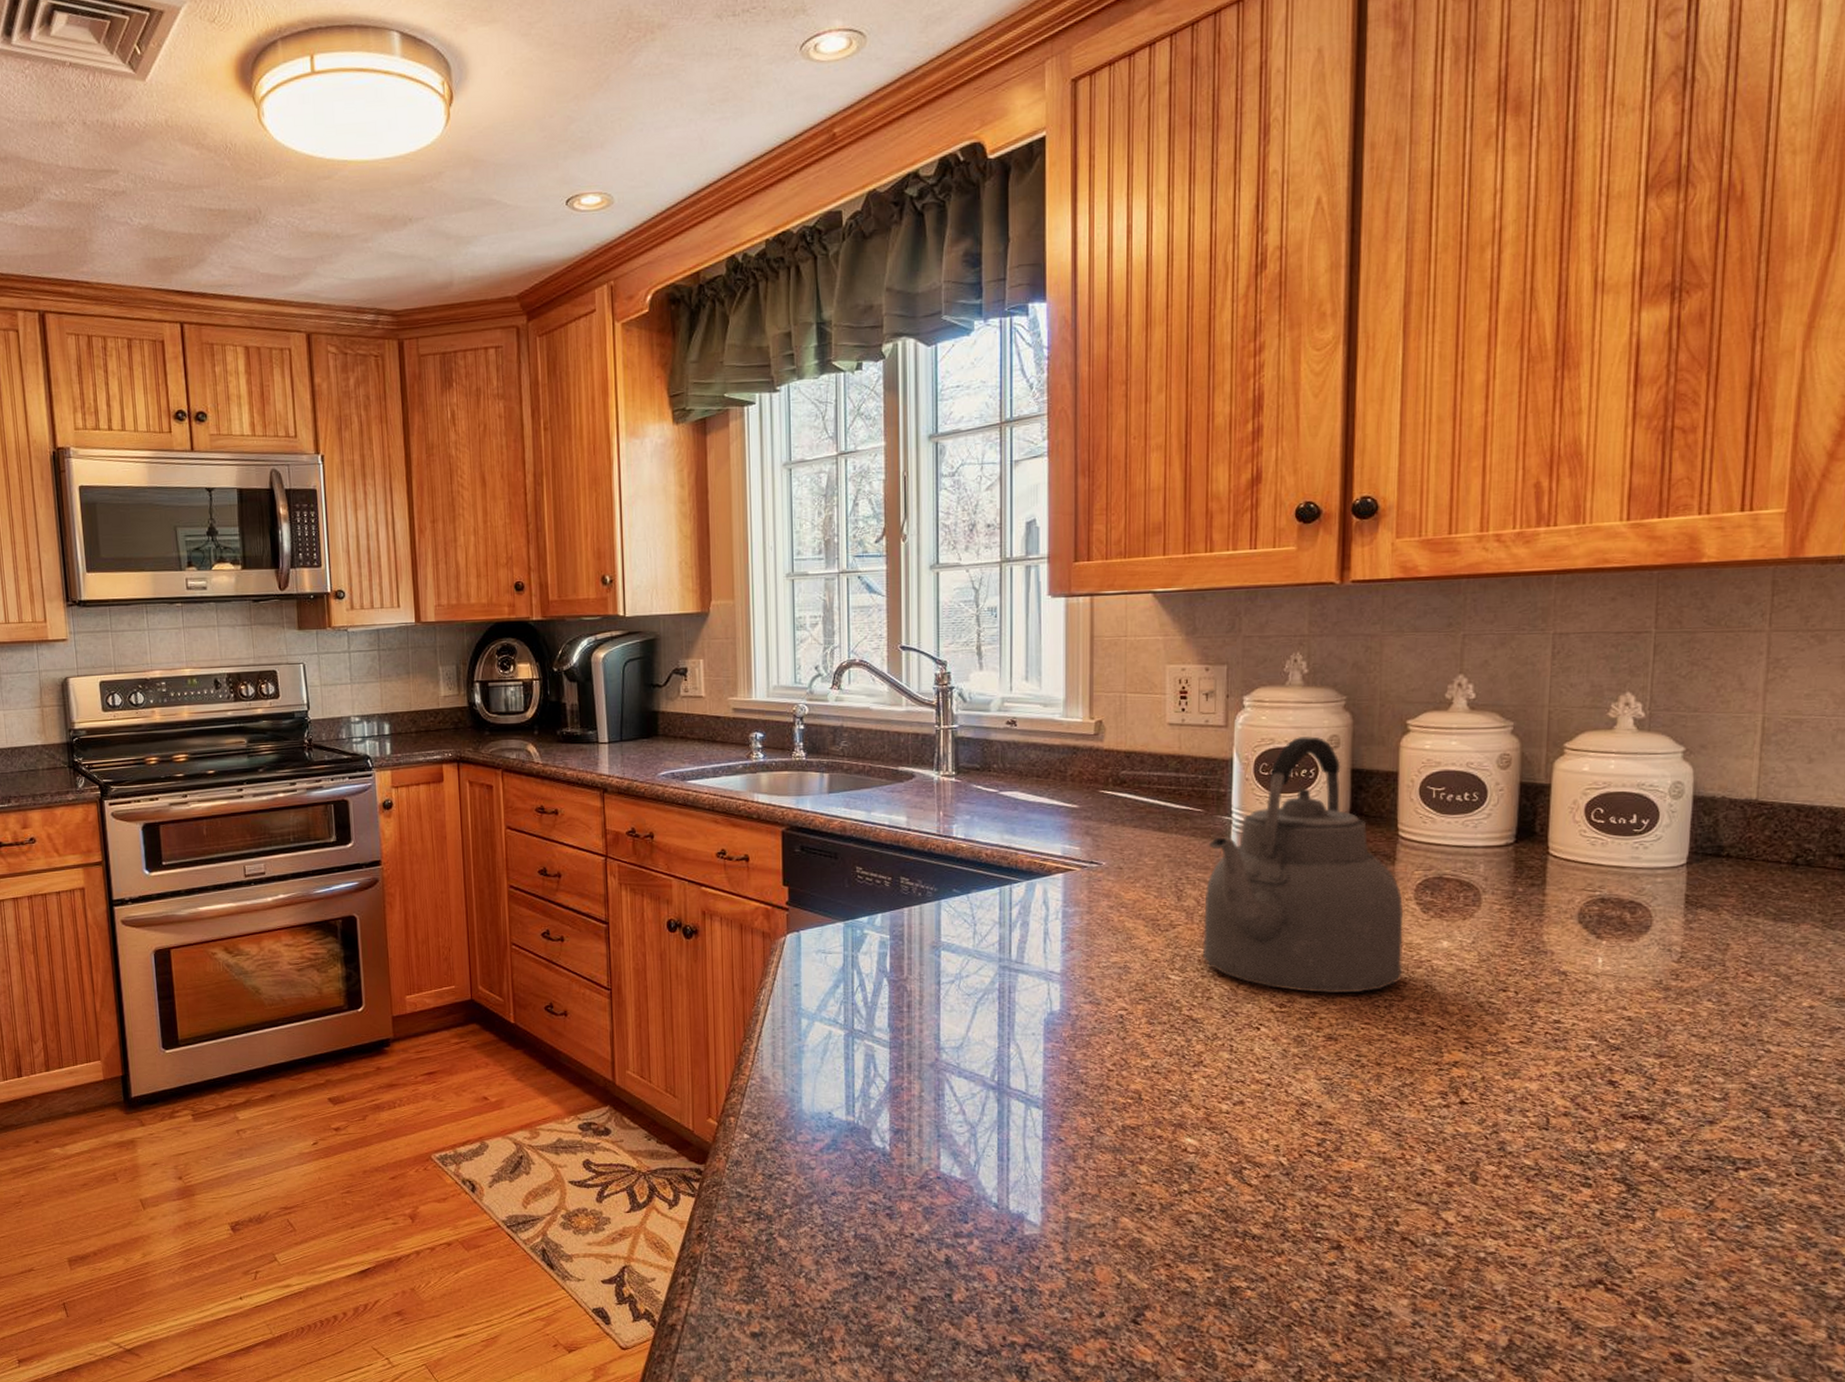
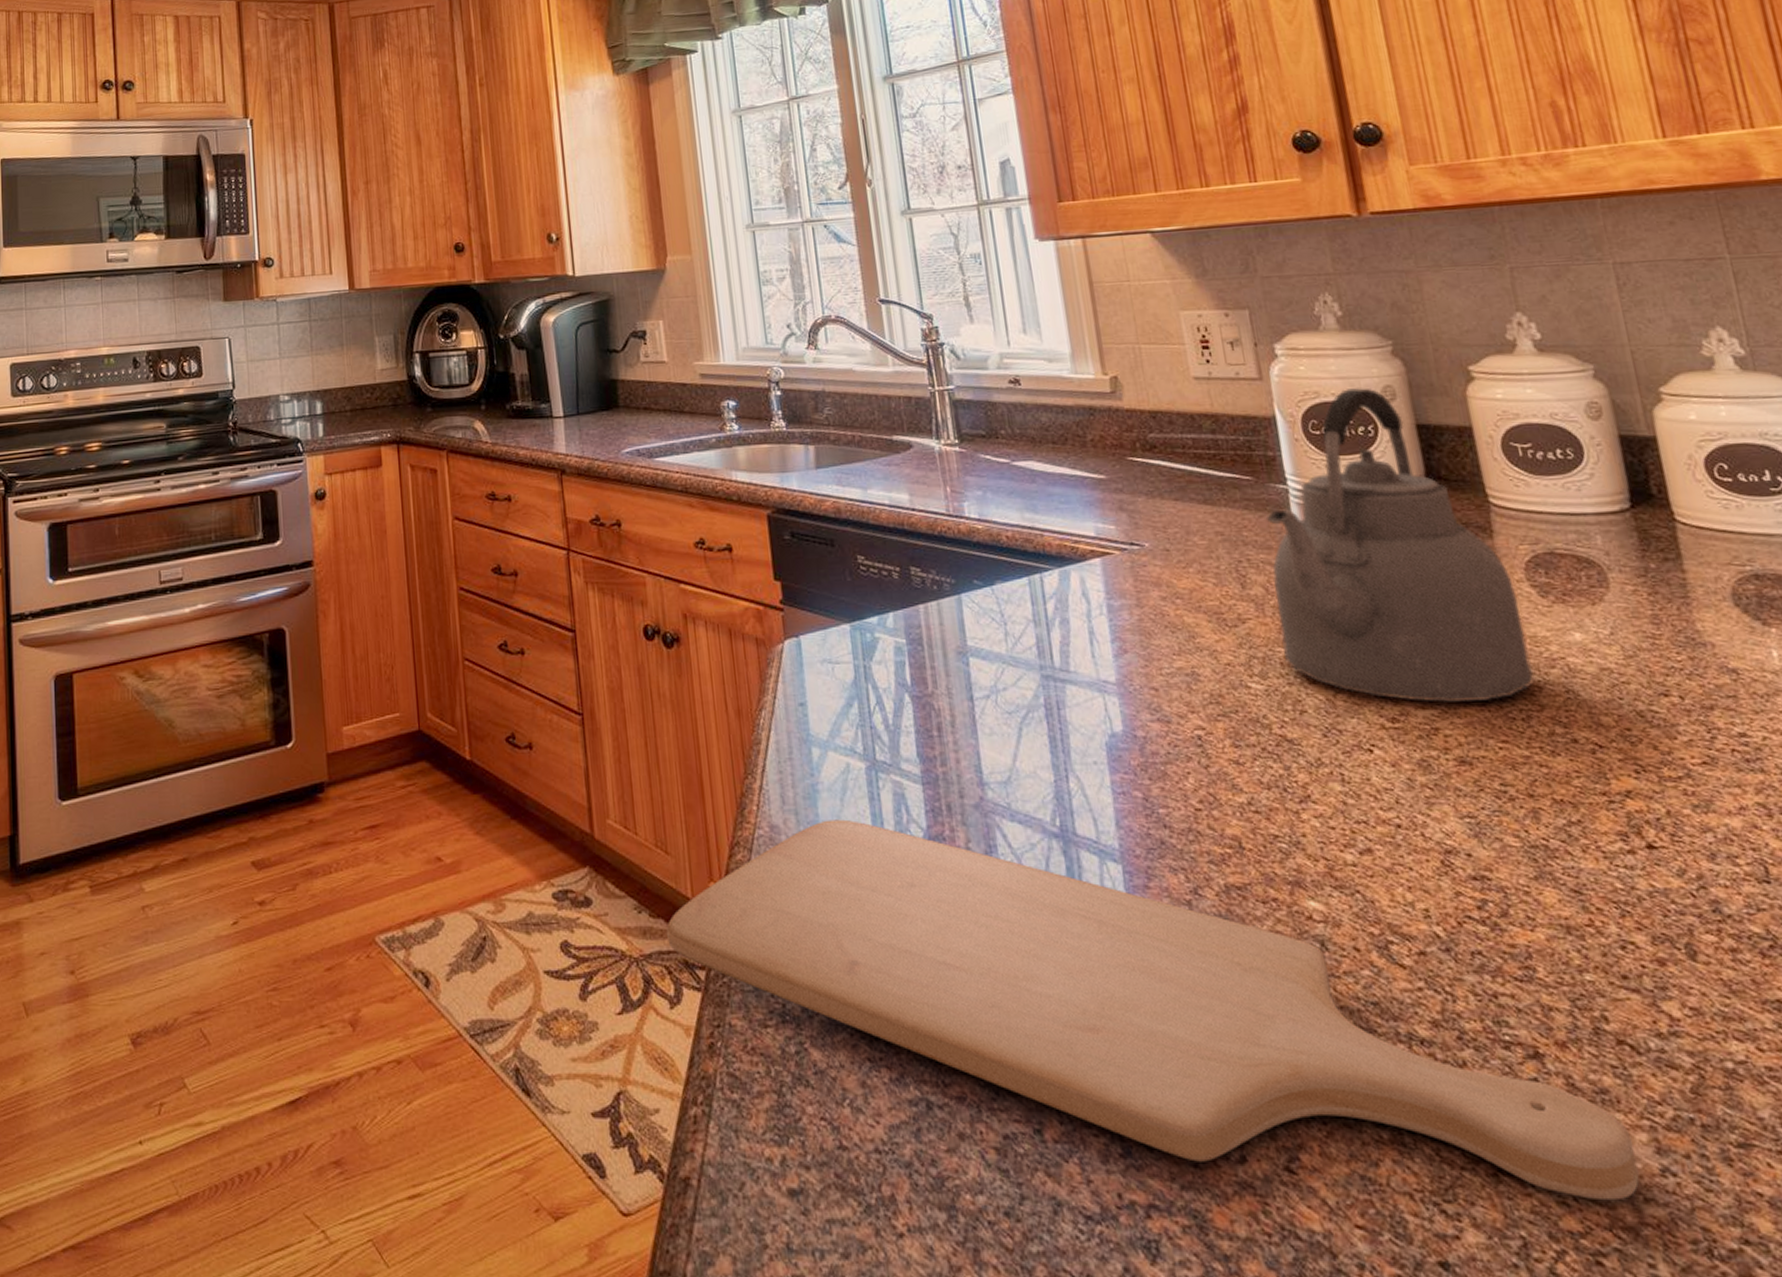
chopping board: none [669,1073,1396,1343] -> present [666,819,1639,1201]

